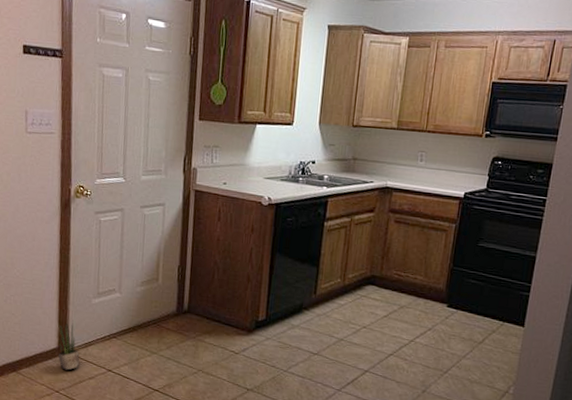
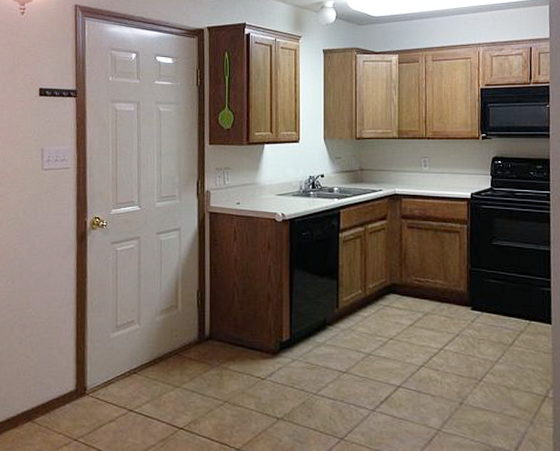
potted plant: present [58,323,80,370] -> none [76,361,99,414]

